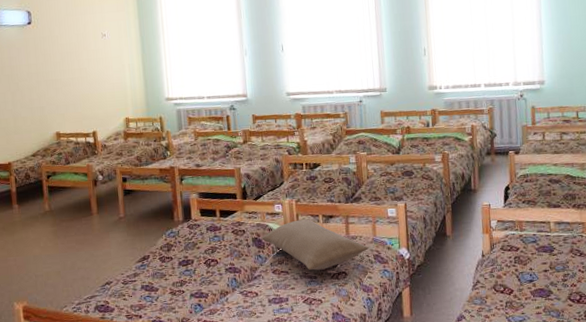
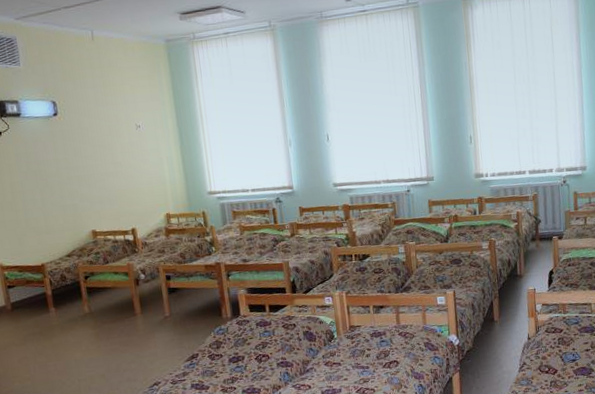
pillow: present [262,219,369,271] -> none [313,310,420,361]

